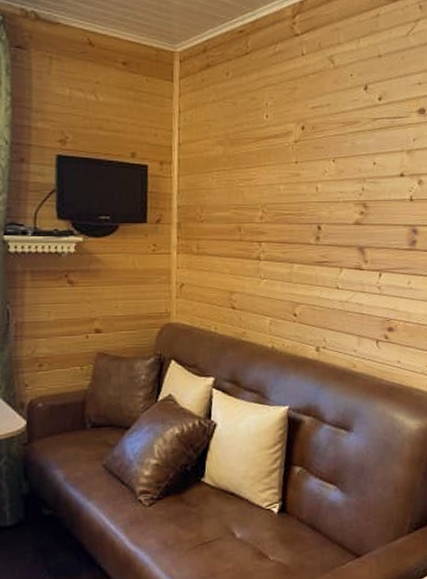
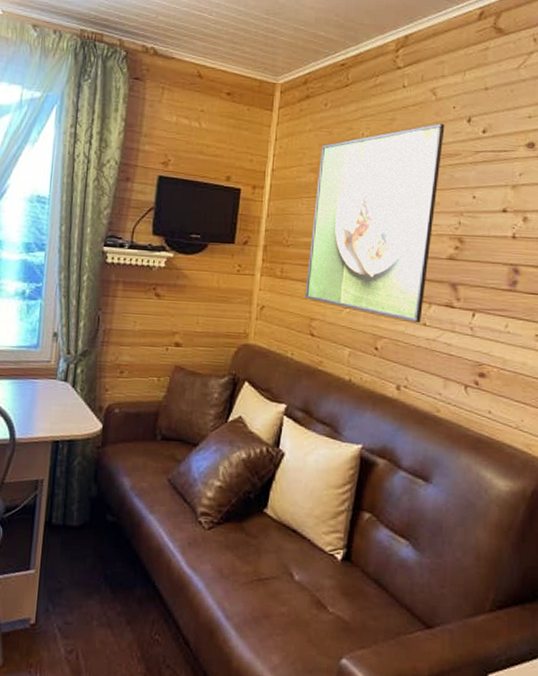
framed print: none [222,91,344,288] -> present [304,123,445,324]

